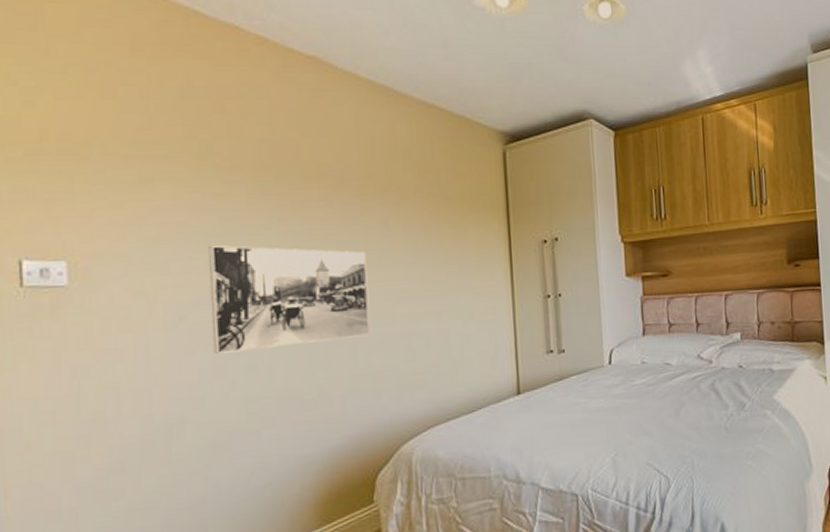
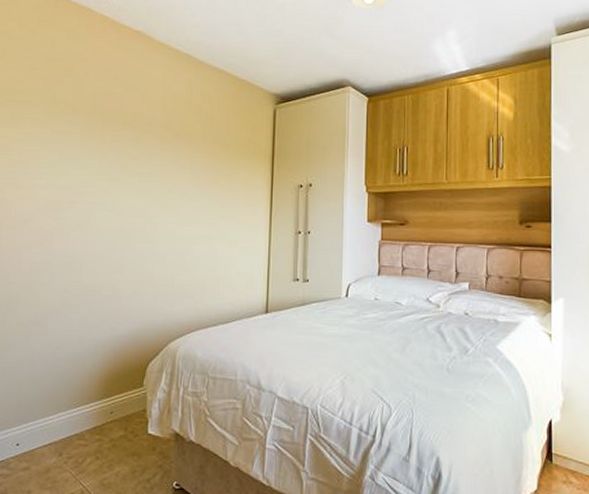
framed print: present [208,245,370,354] -> none [43,169,160,252]

